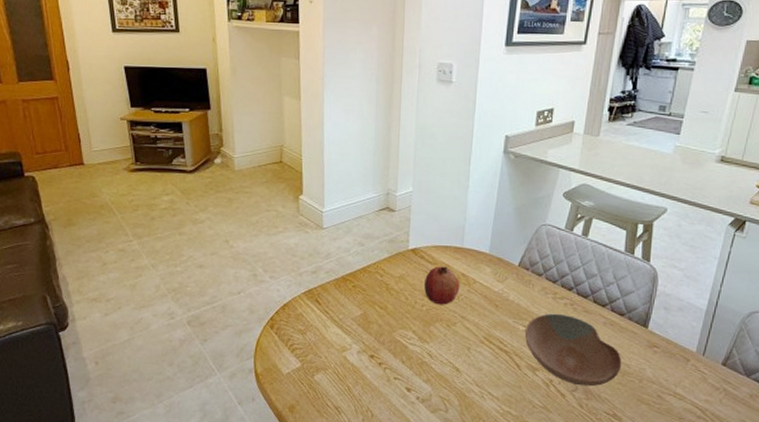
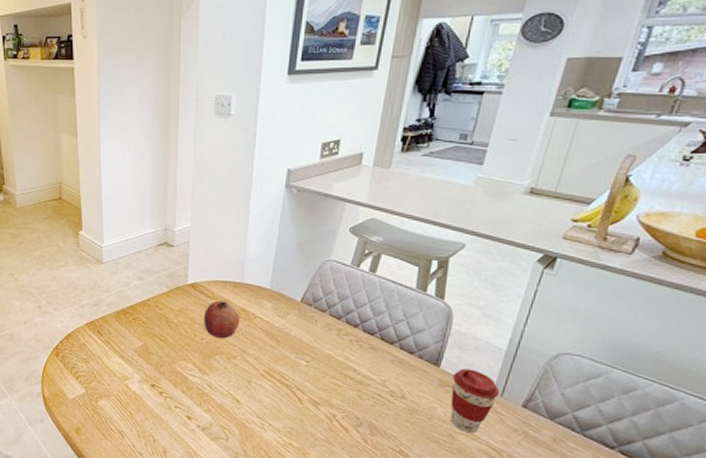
bowl: present [524,313,622,387] -> none [306,349,411,423]
coffee cup: none [658,329,702,394] -> present [450,368,500,434]

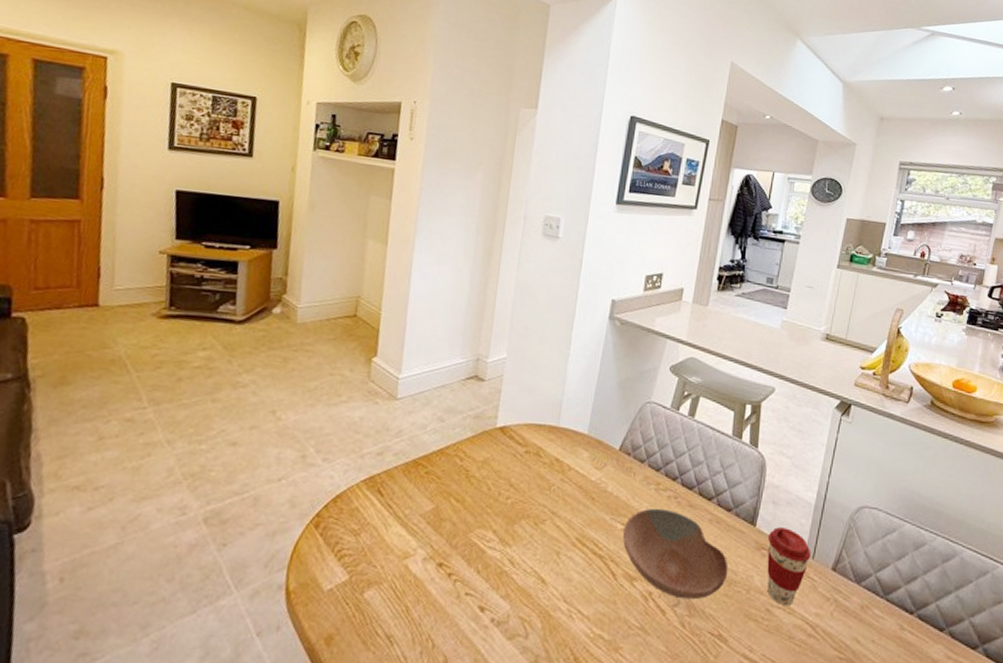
fruit: present [204,301,240,339] -> none [511,449,553,498]
bowl: none [306,349,411,423] -> present [622,508,729,600]

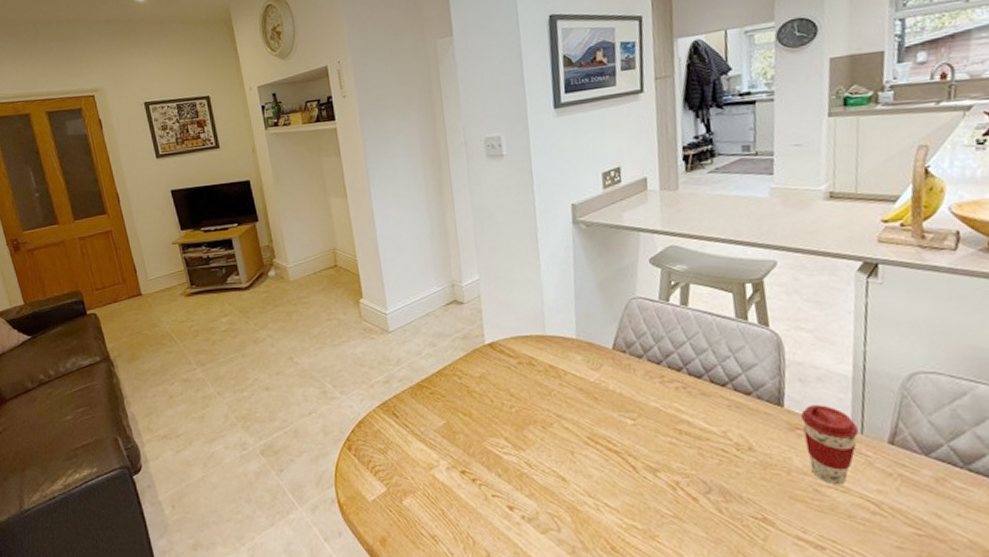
bowl: present [622,508,729,600] -> none [634,400,761,486]

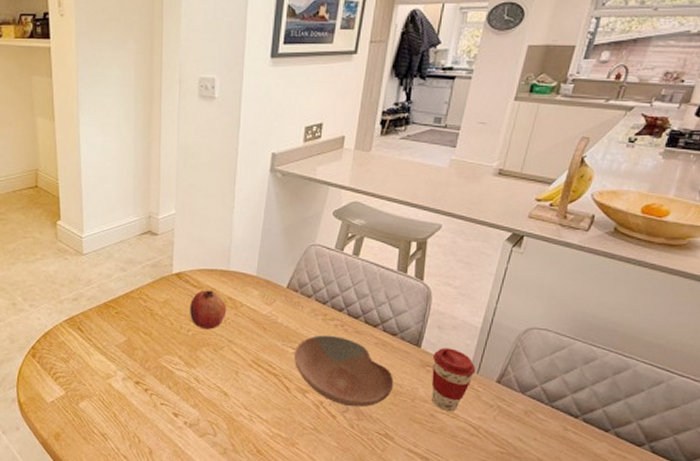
fruit: none [508,359,550,405] -> present [190,290,227,330]
bowl: none [634,400,761,486] -> present [294,335,394,407]

